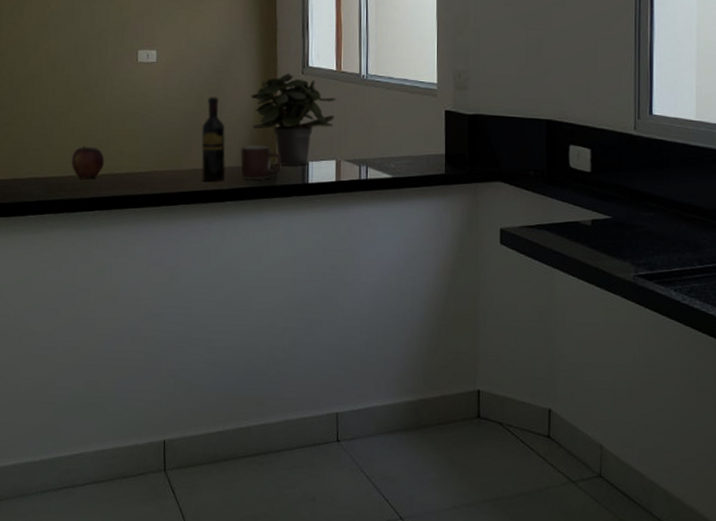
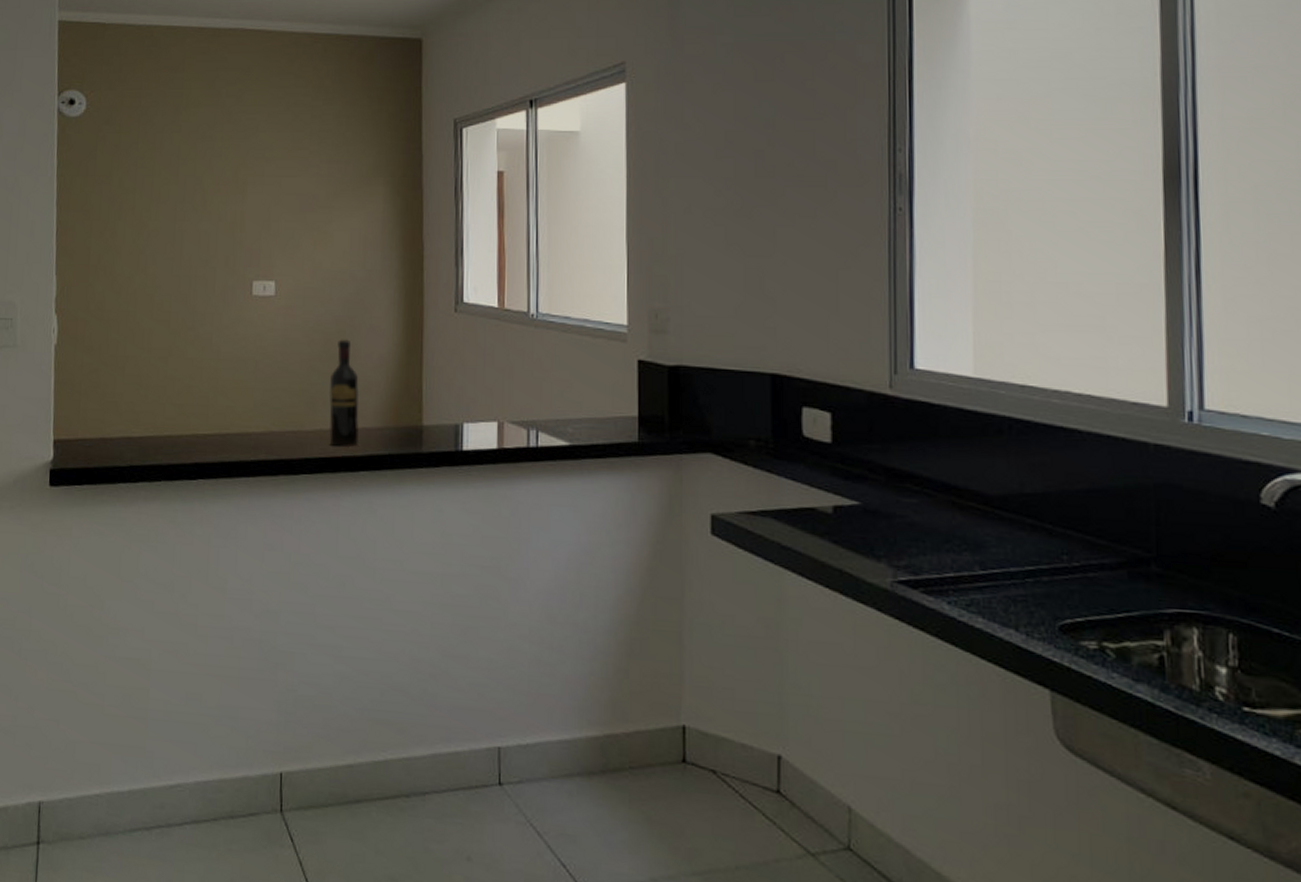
fruit: present [71,145,105,179] -> none [170,398,211,440]
mug: present [240,145,282,181] -> none [377,400,429,446]
potted plant: present [251,73,336,166] -> none [391,311,498,429]

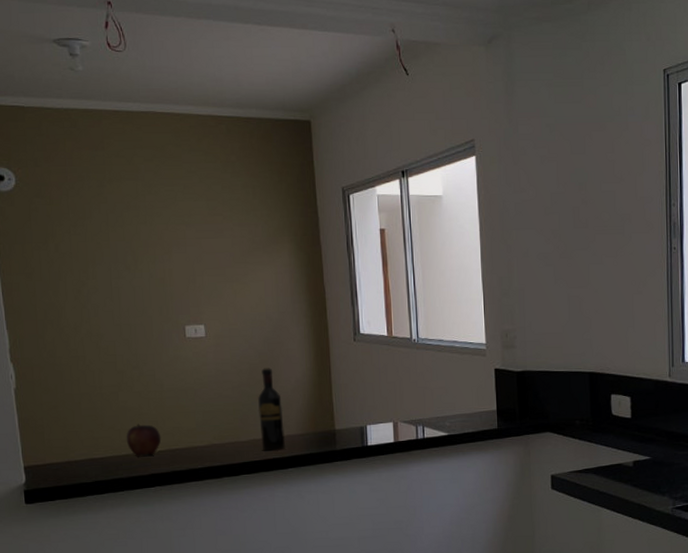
fruit: none [170,398,211,440] -> present [126,423,162,457]

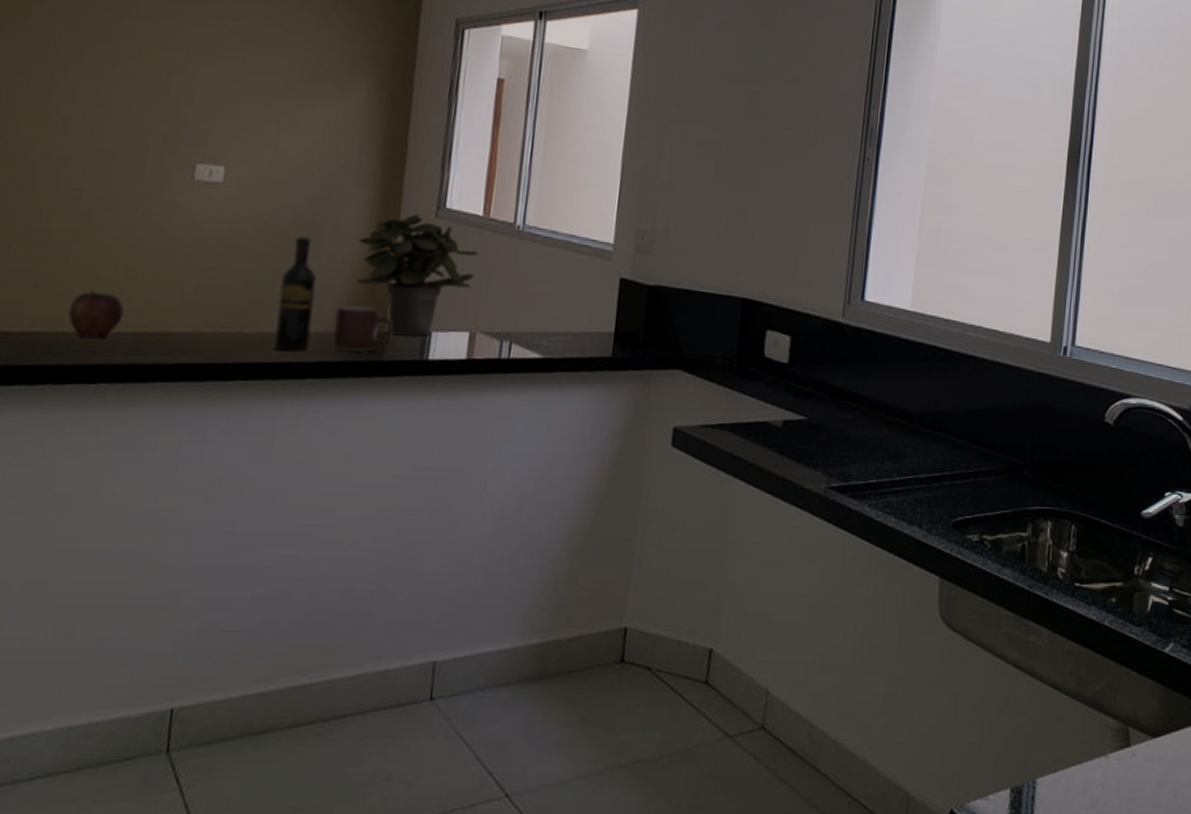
mug: none [299,412,340,447] -> present [333,305,394,353]
potted plant: none [304,341,389,431] -> present [356,214,479,337]

